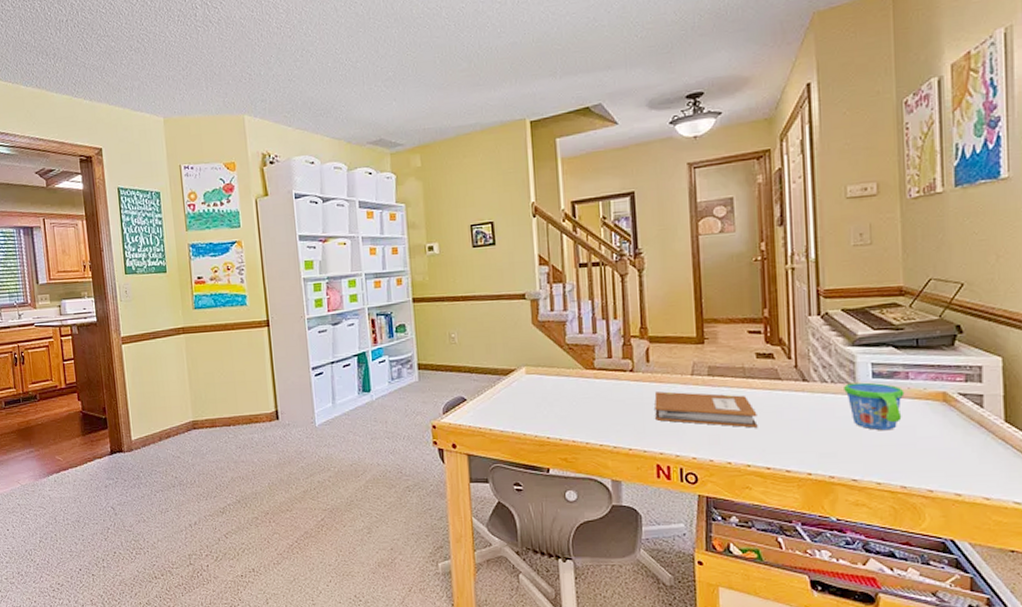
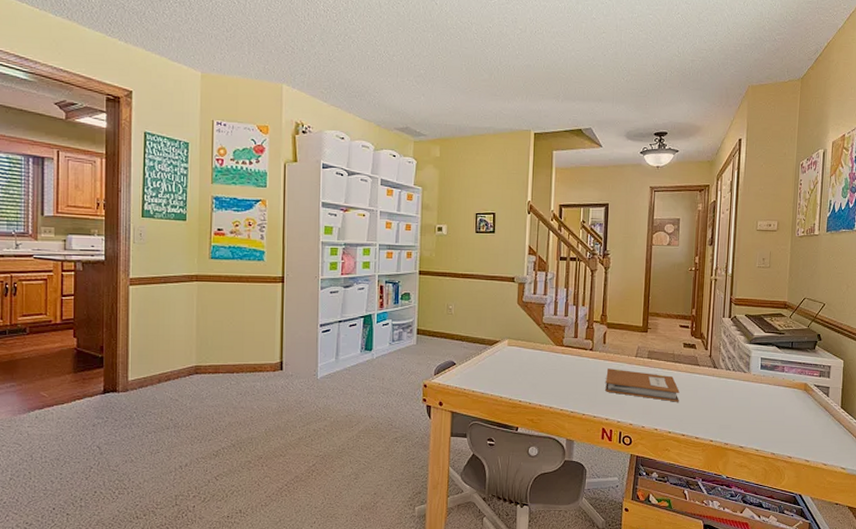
snack cup: present [844,382,905,431] -> none [741,372,780,410]

